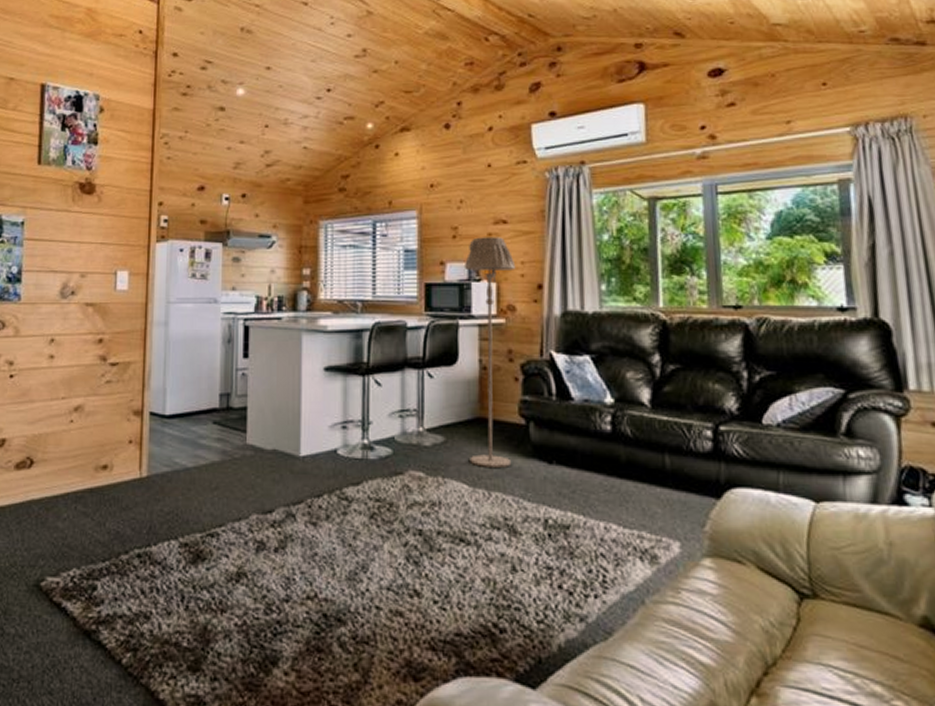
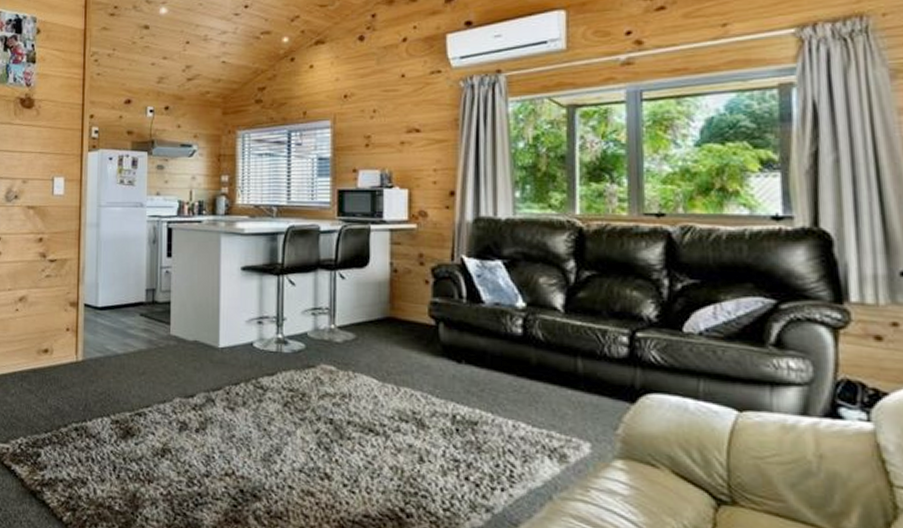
floor lamp: present [464,237,516,469] -> none [376,145,428,366]

